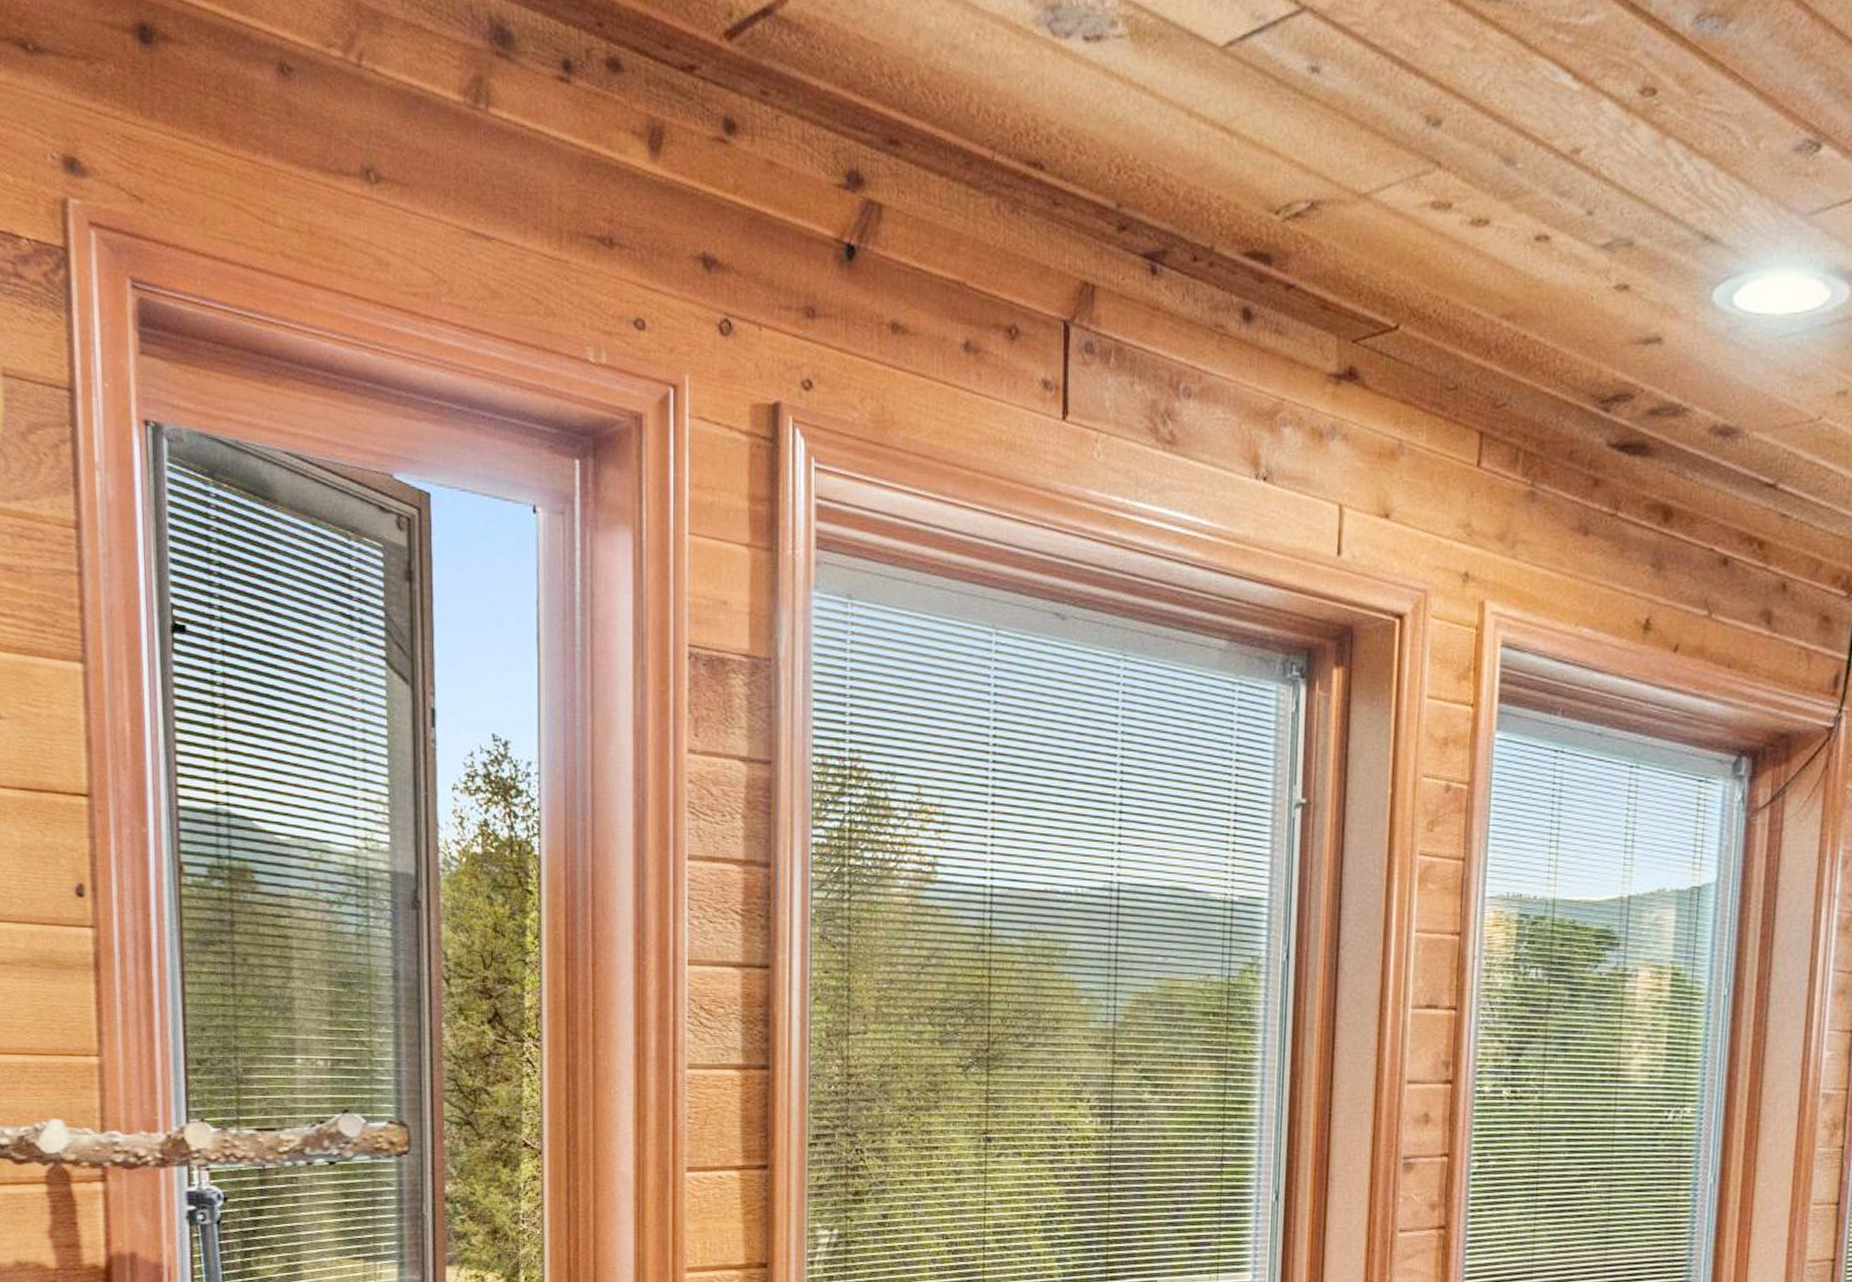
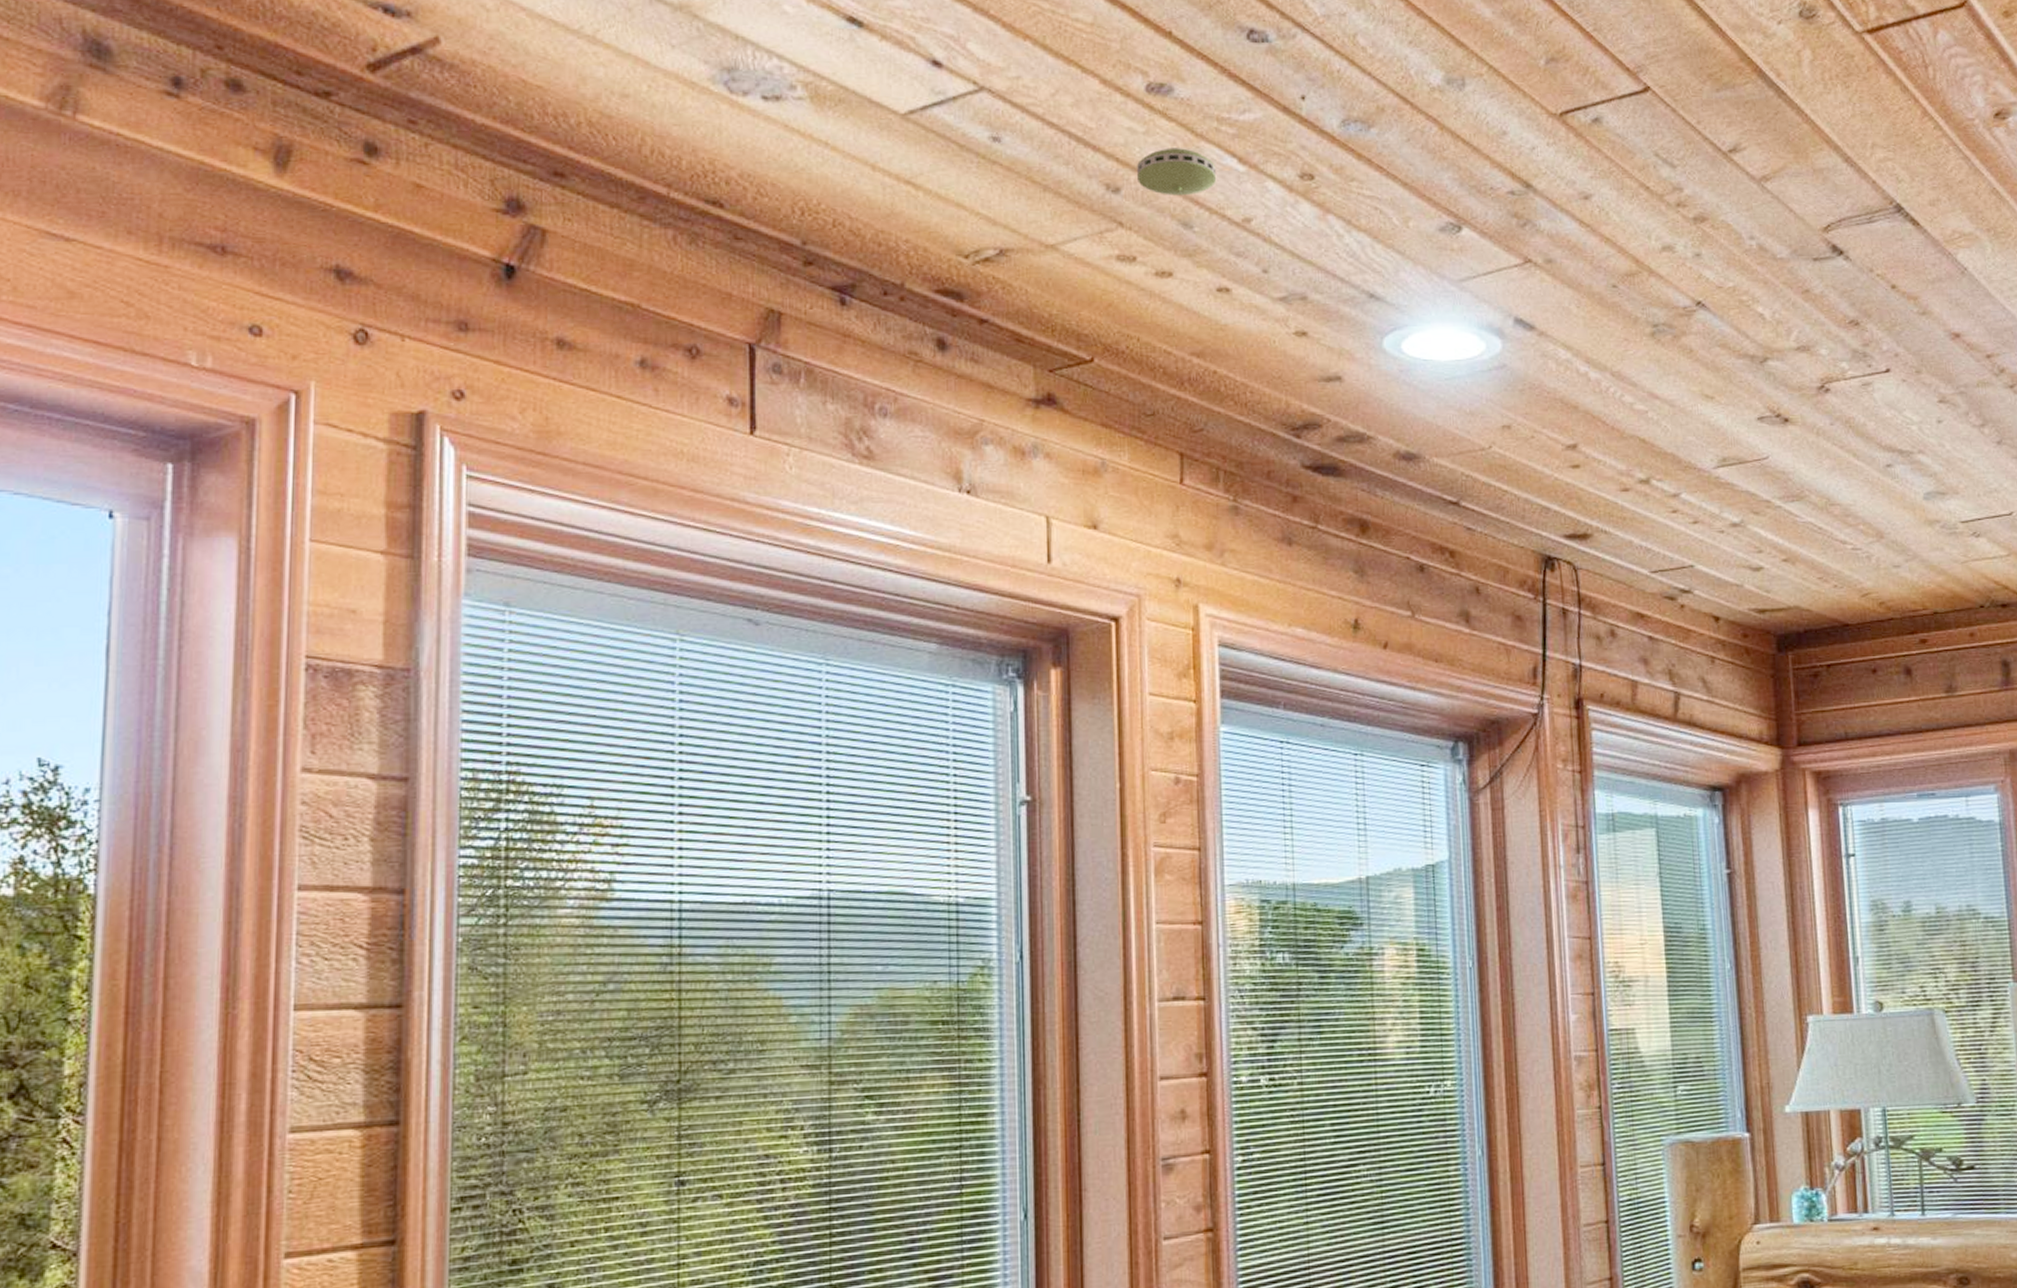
smoke detector: none [1459,65,1548,126] -> present [1136,148,1217,196]

